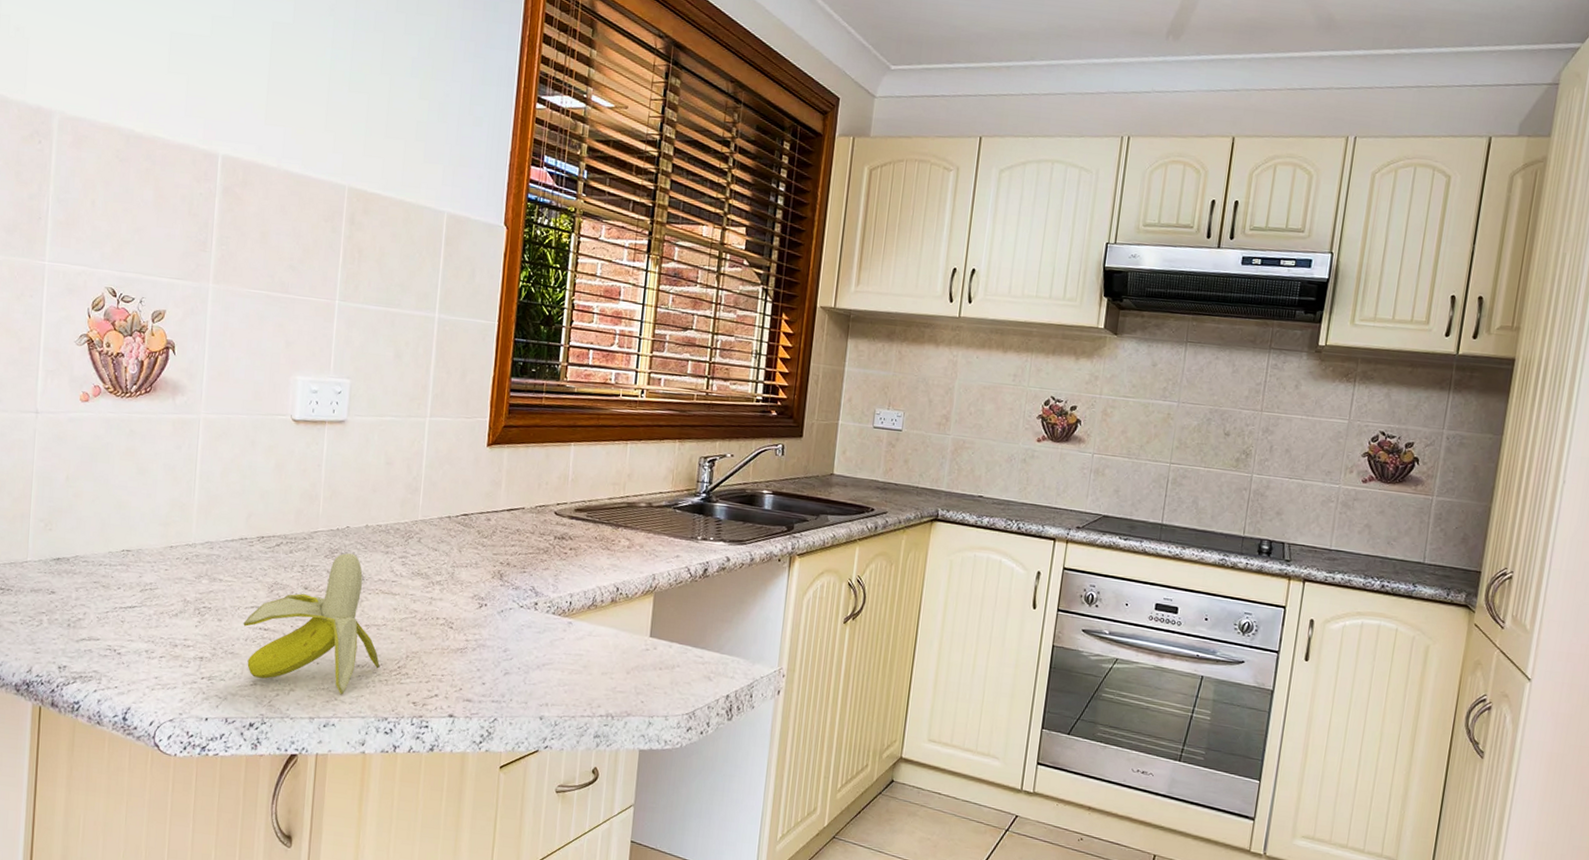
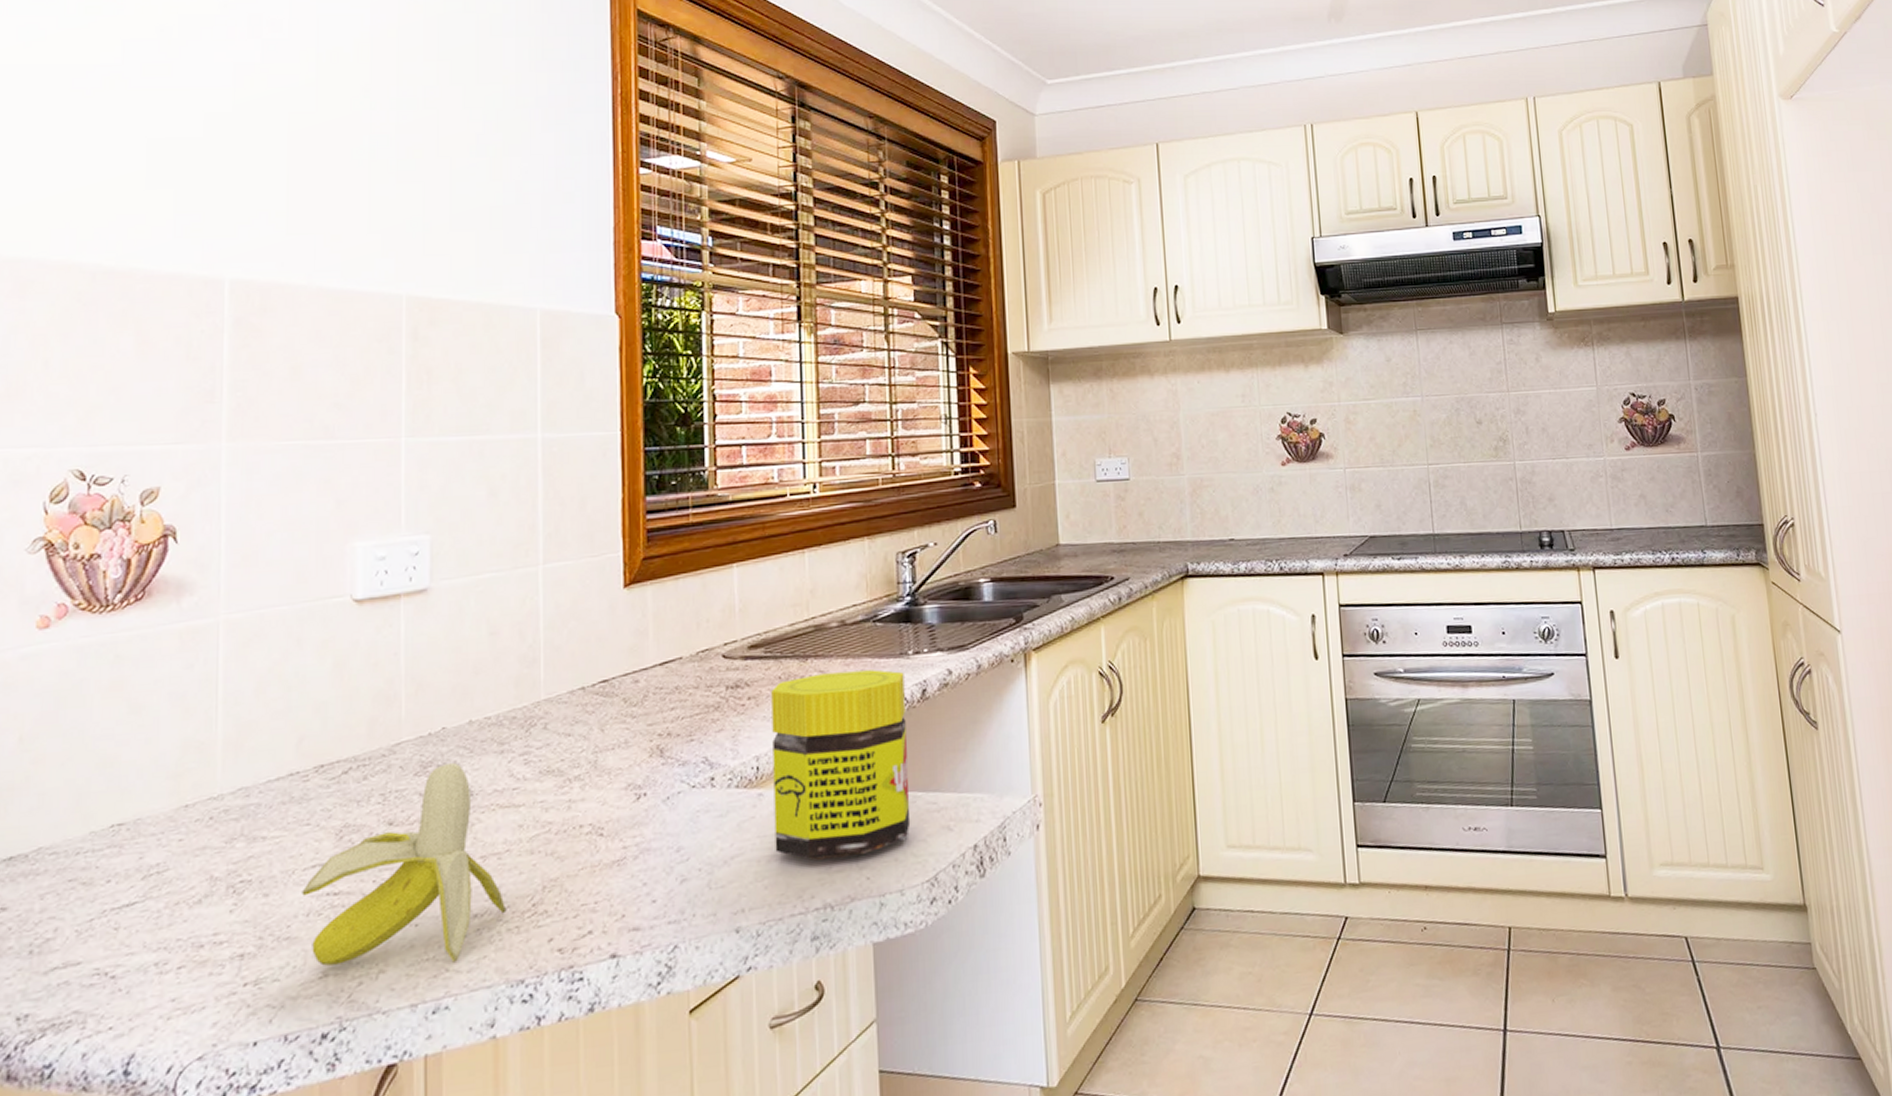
jar: none [576,540,692,684] -> present [771,669,911,860]

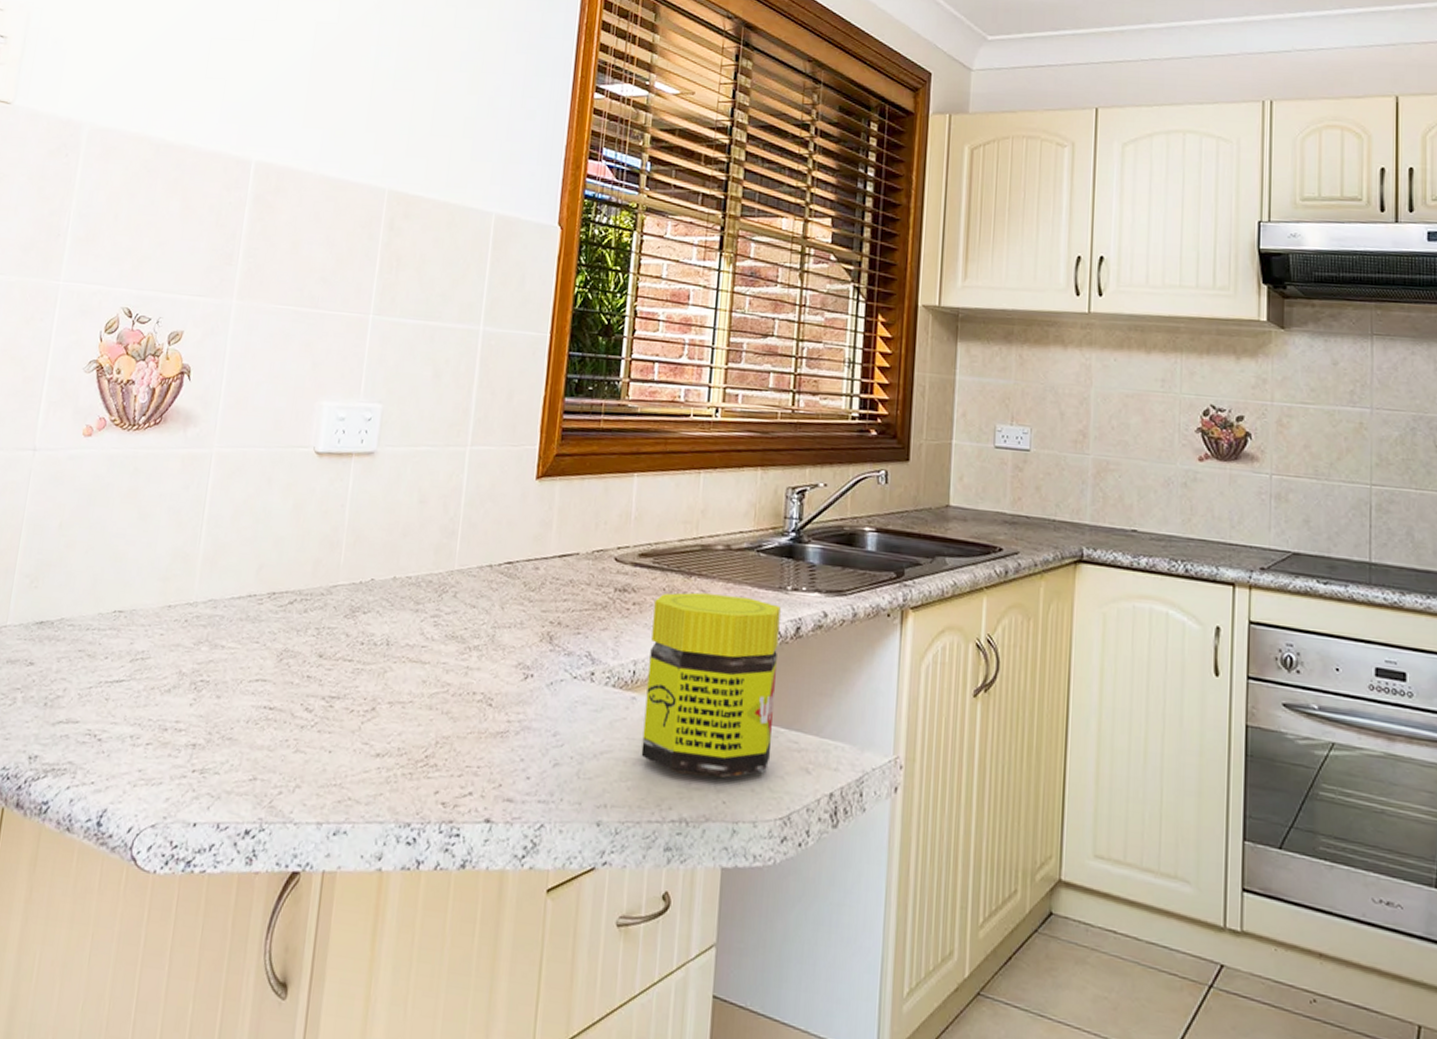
banana: present [302,763,507,966] -> none [245,612,404,793]

